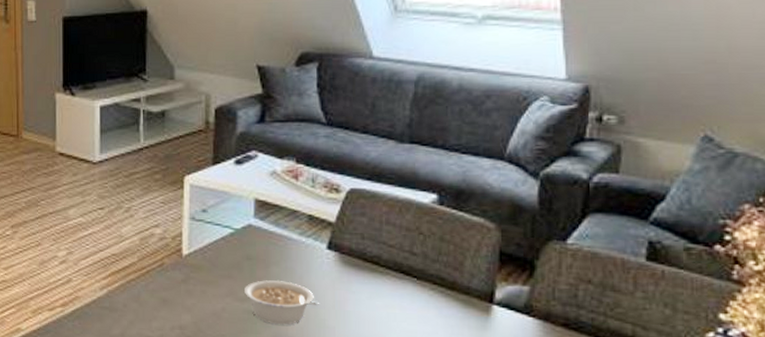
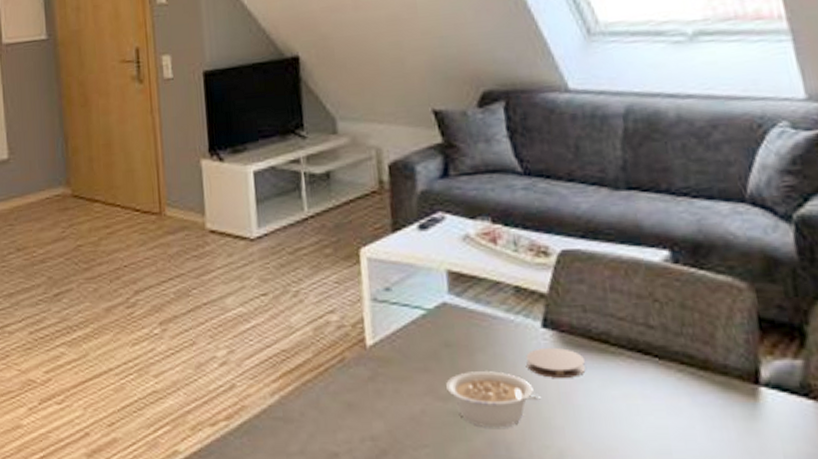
coaster: none [311,265,359,290] -> present [526,347,586,378]

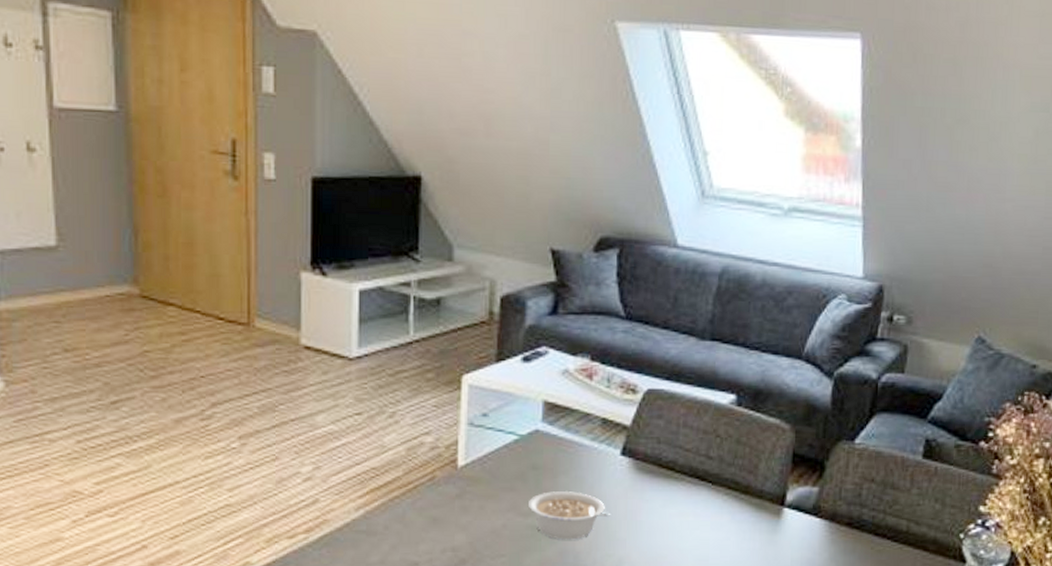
coaster: present [526,347,586,378] -> none [603,472,653,498]

